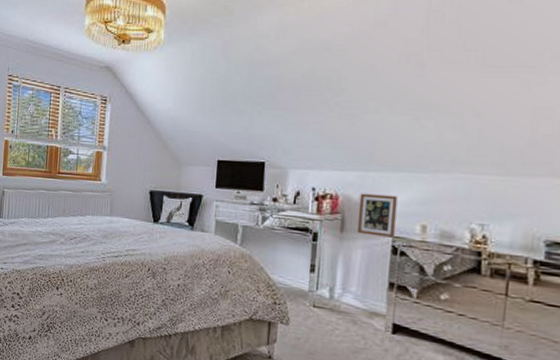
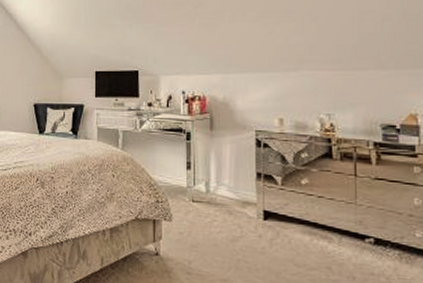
picture frame: present [356,193,398,238] -> none [224,93,257,132]

